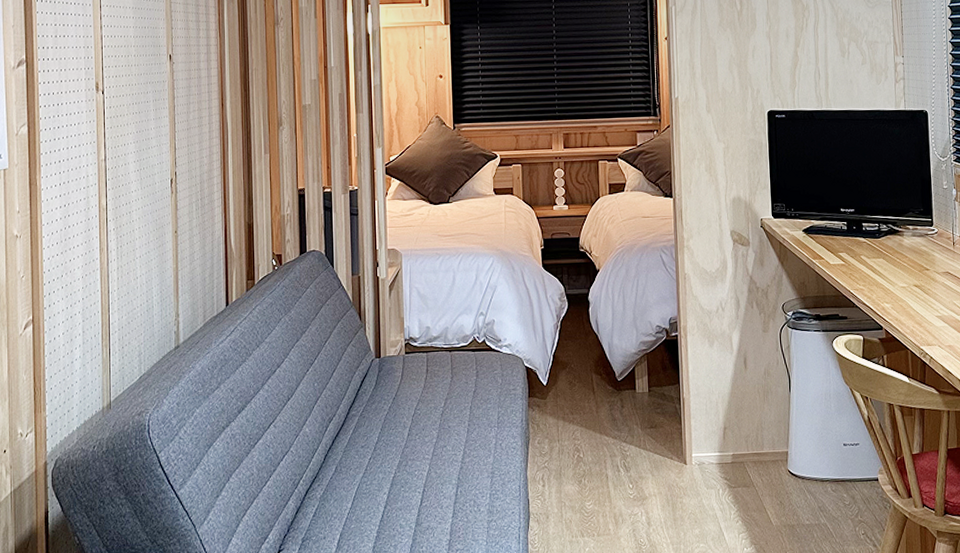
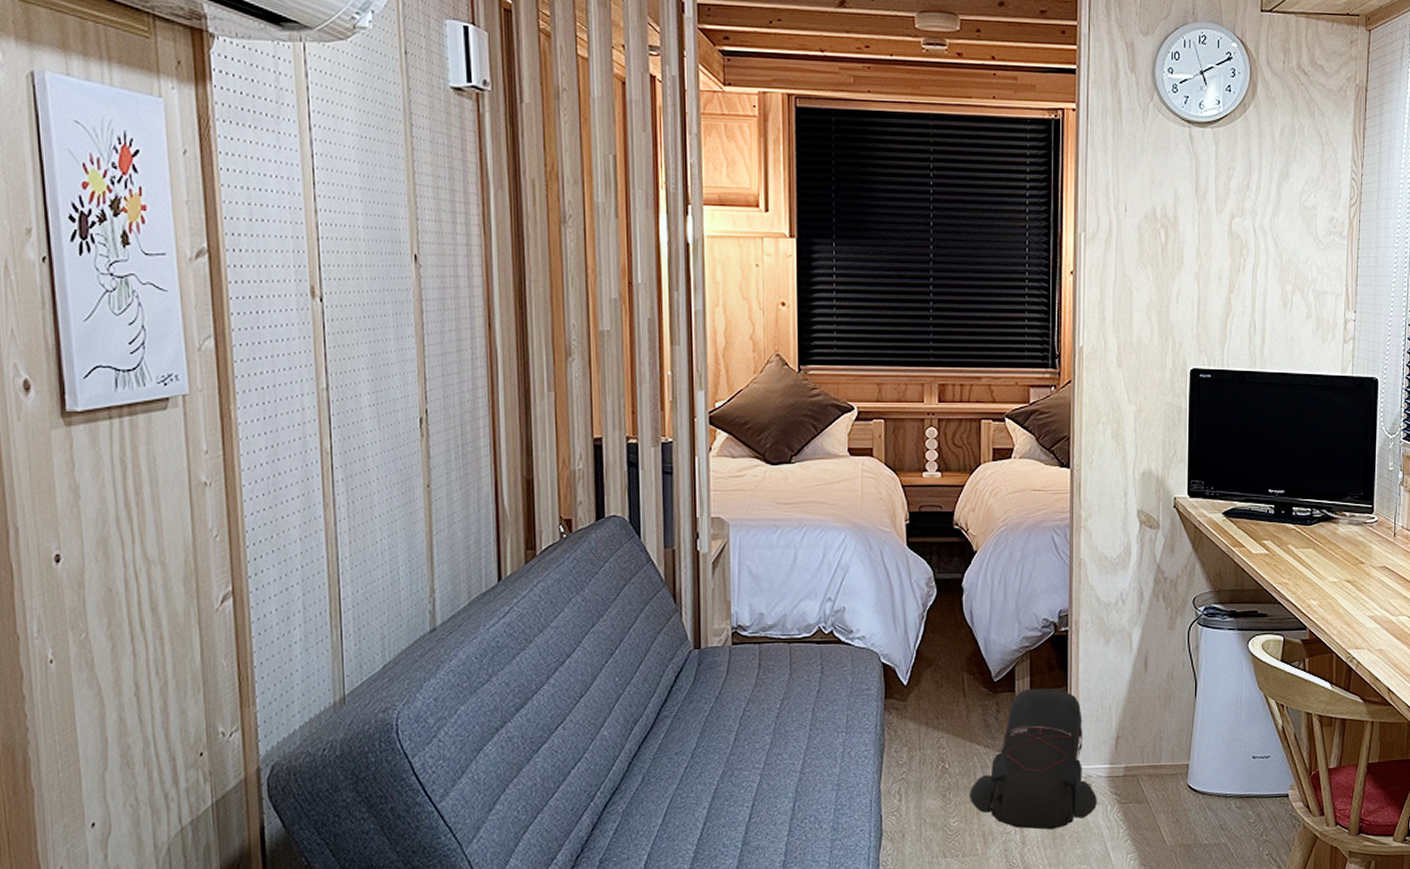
backpack: none [601,385,710,512] -> present [970,687,1097,830]

